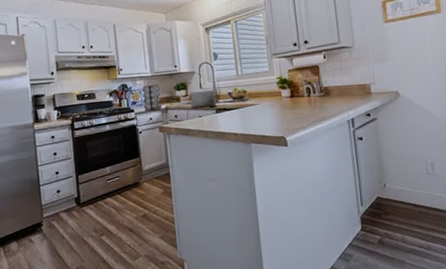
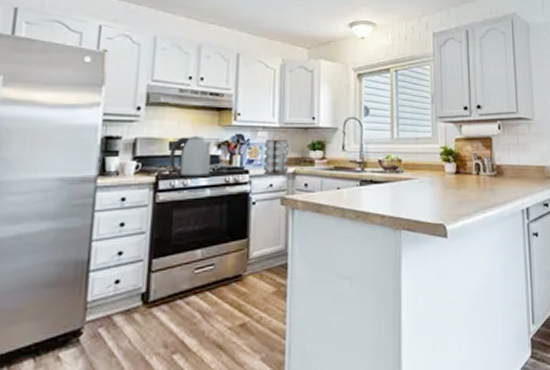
kettle: none [78,88,107,120] -> present [169,135,211,180]
toaster: present [189,89,216,110] -> none [327,153,362,178]

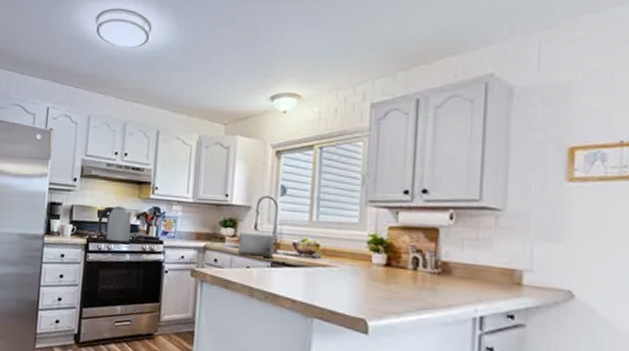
spice rack: present [263,133,289,176] -> none [176,208,202,249]
toaster: none [327,153,362,178] -> present [237,231,275,259]

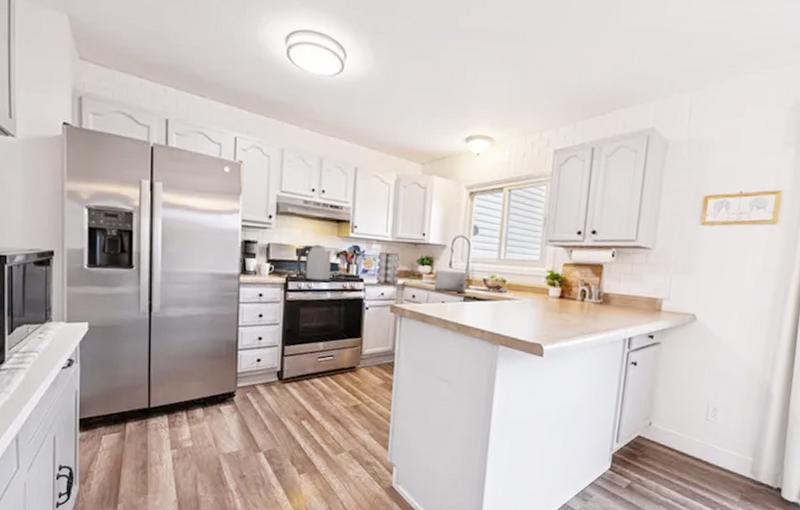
spice rack: none [176,208,202,249] -> present [376,246,400,286]

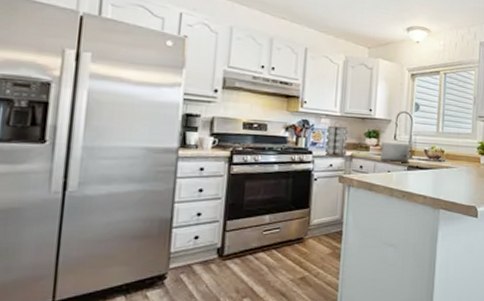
kettle: present [297,244,331,284] -> none [243,118,280,156]

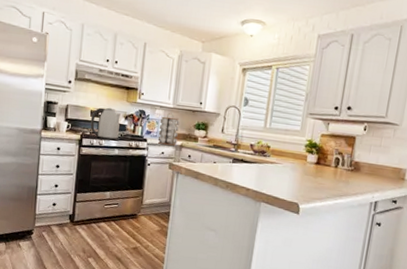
kettle: none [243,118,280,156] -> present [90,107,121,141]
toaster: present [379,141,411,164] -> none [206,133,237,156]

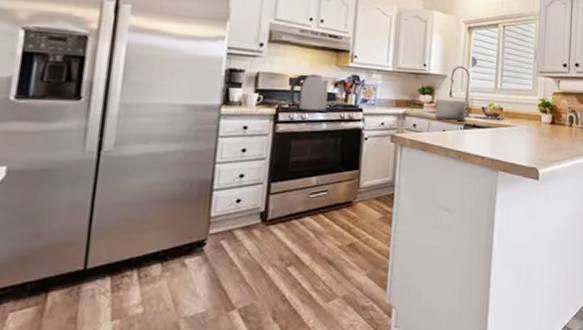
spice rack: present [157,112,180,147] -> none [375,76,401,116]
toaster: none [206,133,237,156] -> present [434,98,467,122]

